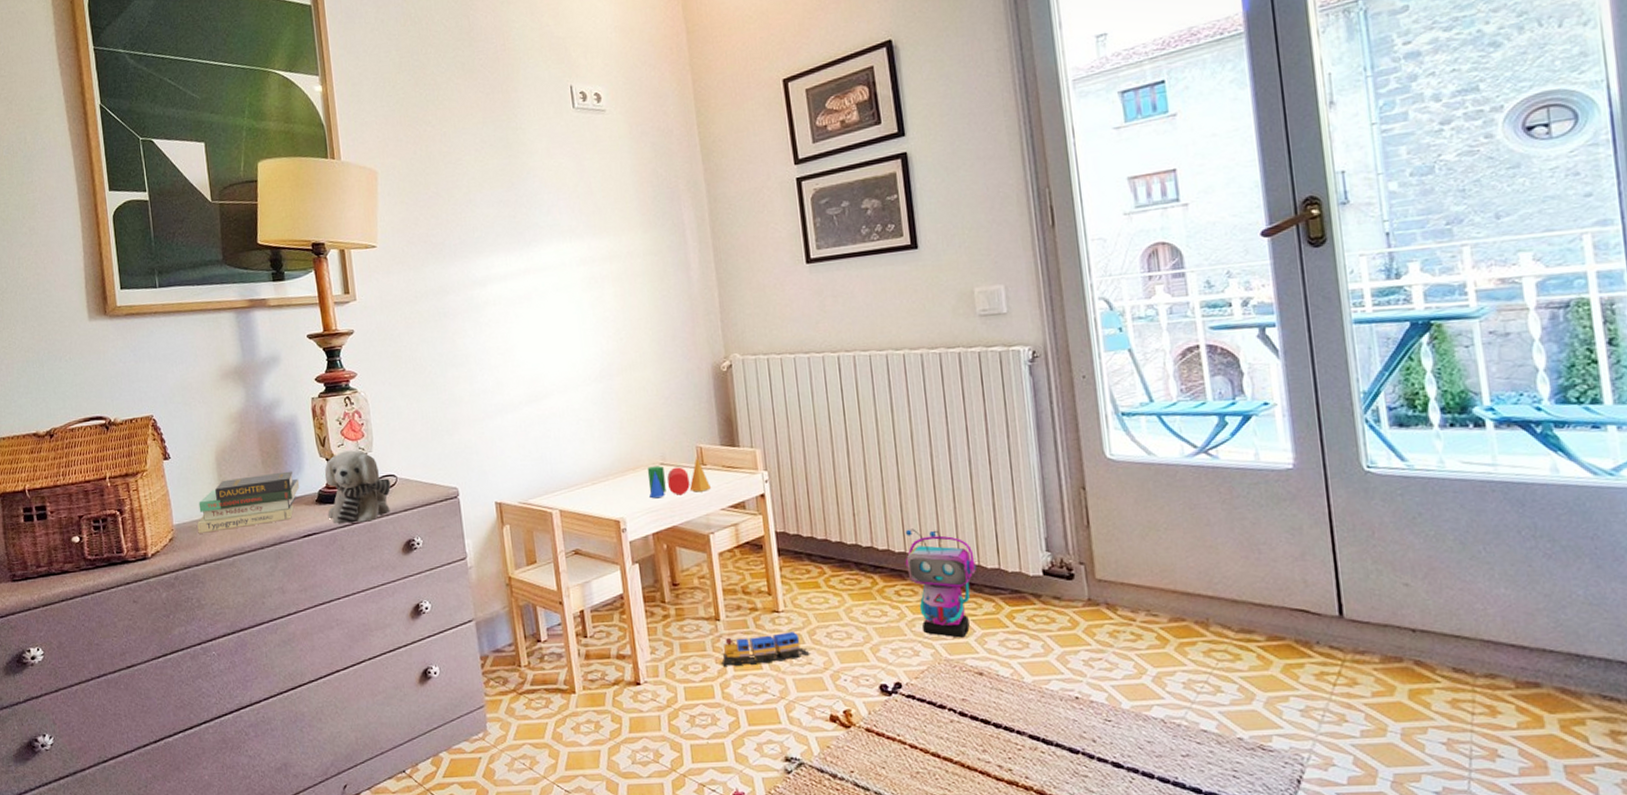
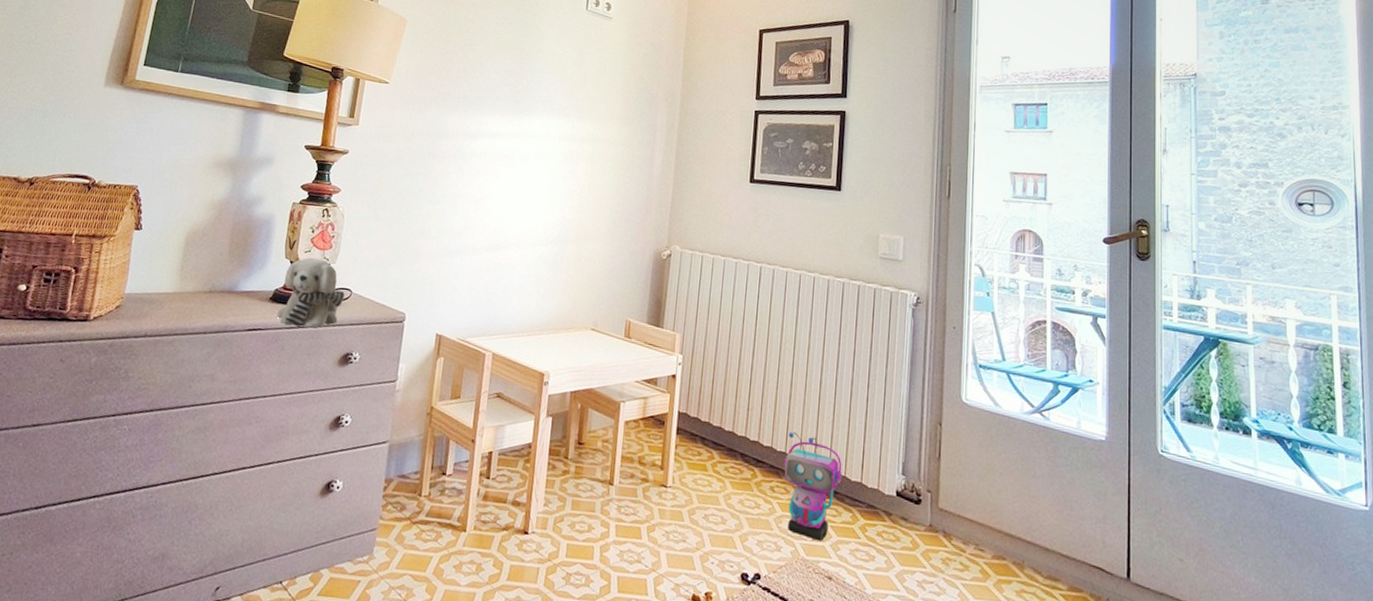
books: present [197,471,300,534] -> none [146,260,260,311]
toy blocks: present [647,457,711,499] -> none [576,329,631,362]
toy train: present [720,631,810,666] -> none [605,502,687,535]

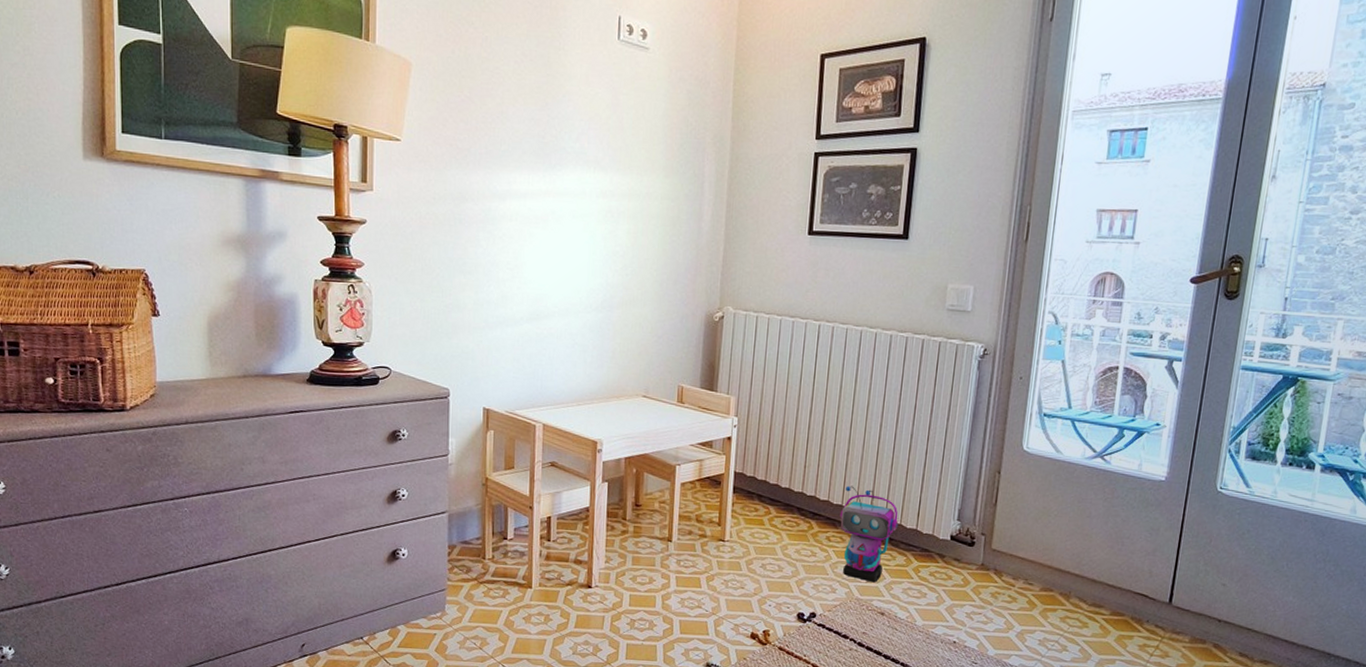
plush toy: present [276,257,345,329] -> none [317,337,385,408]

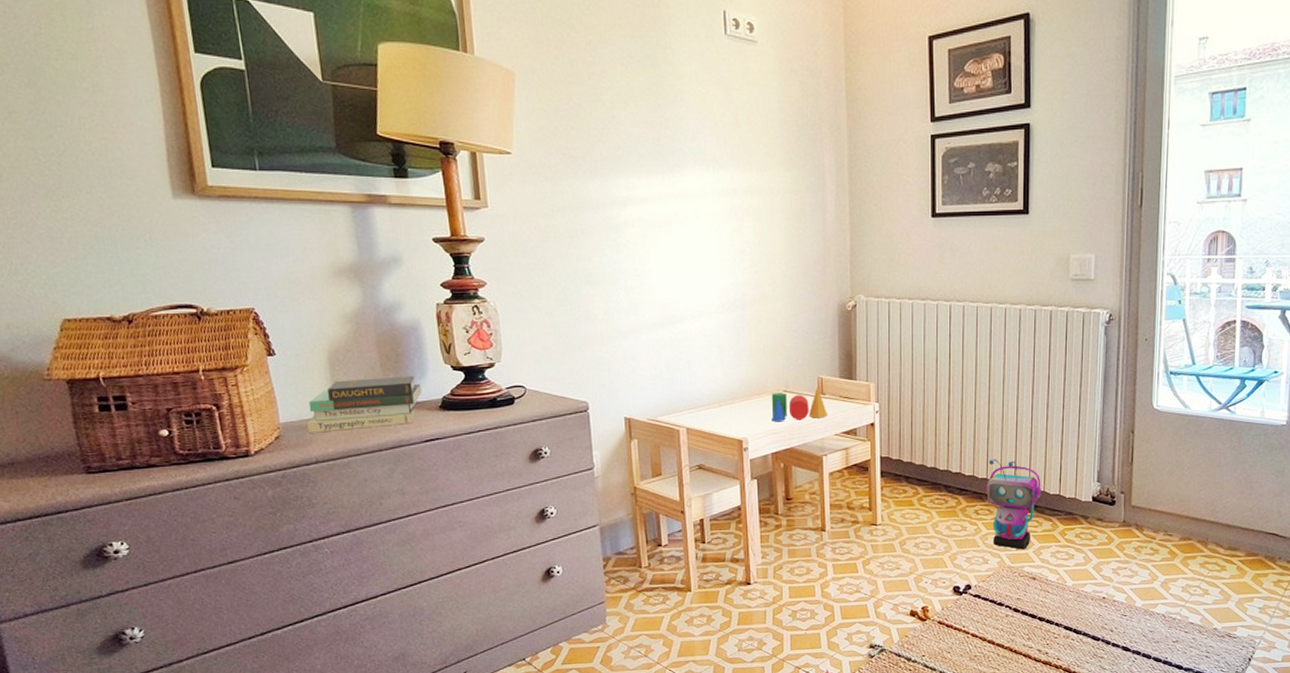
books: none [181,345,293,395] -> present [307,376,423,433]
toy blocks: none [628,395,685,427] -> present [771,386,827,422]

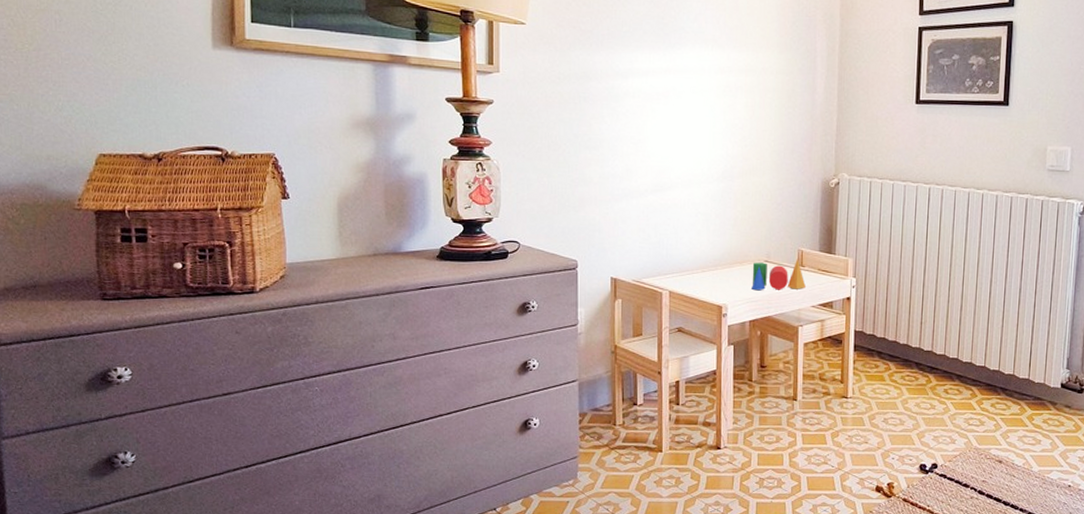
books: present [307,376,423,433] -> none [311,225,422,275]
toy robot: present [985,459,1042,550] -> none [956,340,1012,432]

